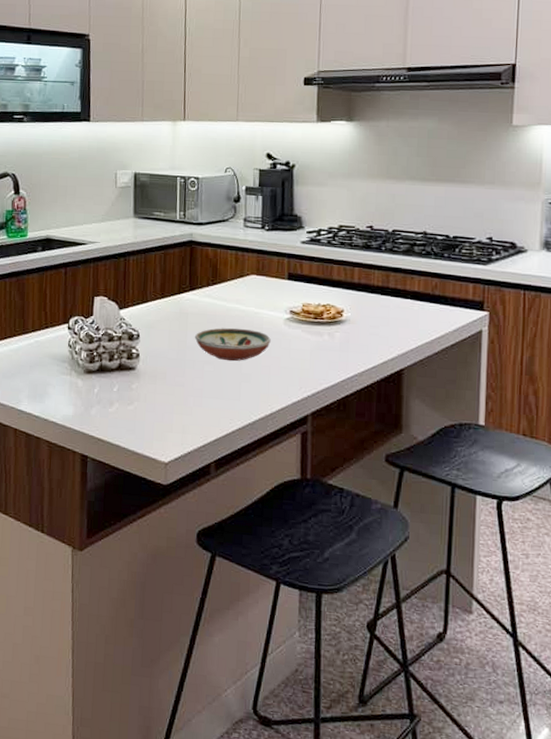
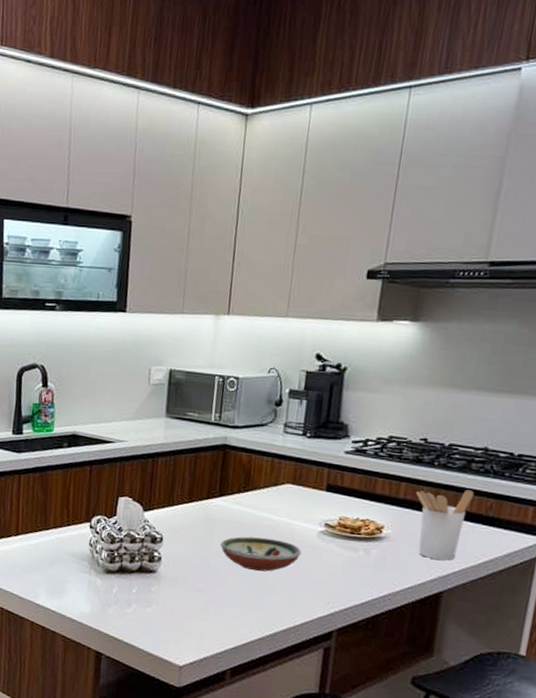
utensil holder: none [369,271,420,339] -> present [416,490,474,561]

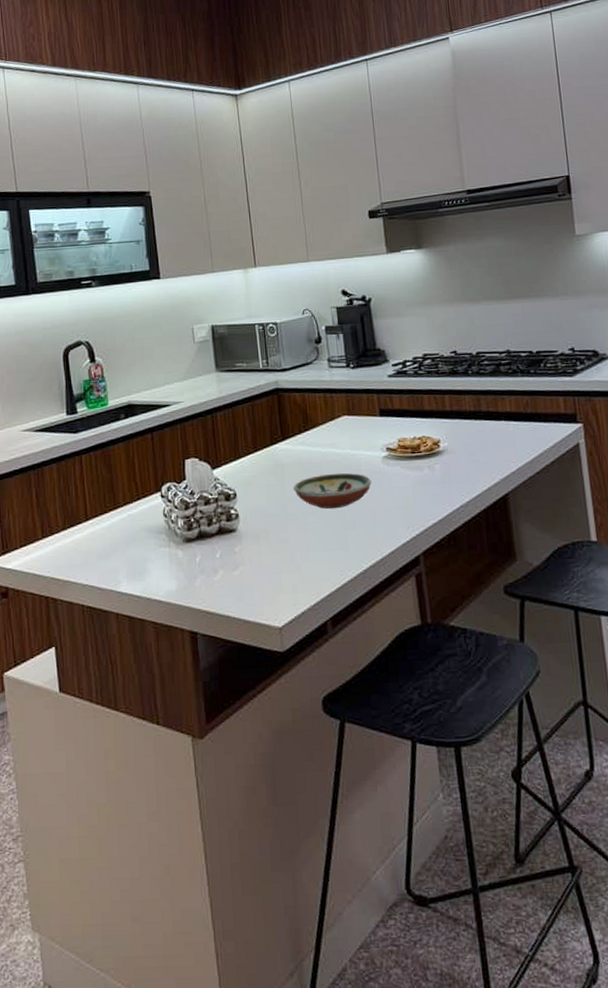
utensil holder: present [416,490,474,561] -> none [460,391,510,463]

